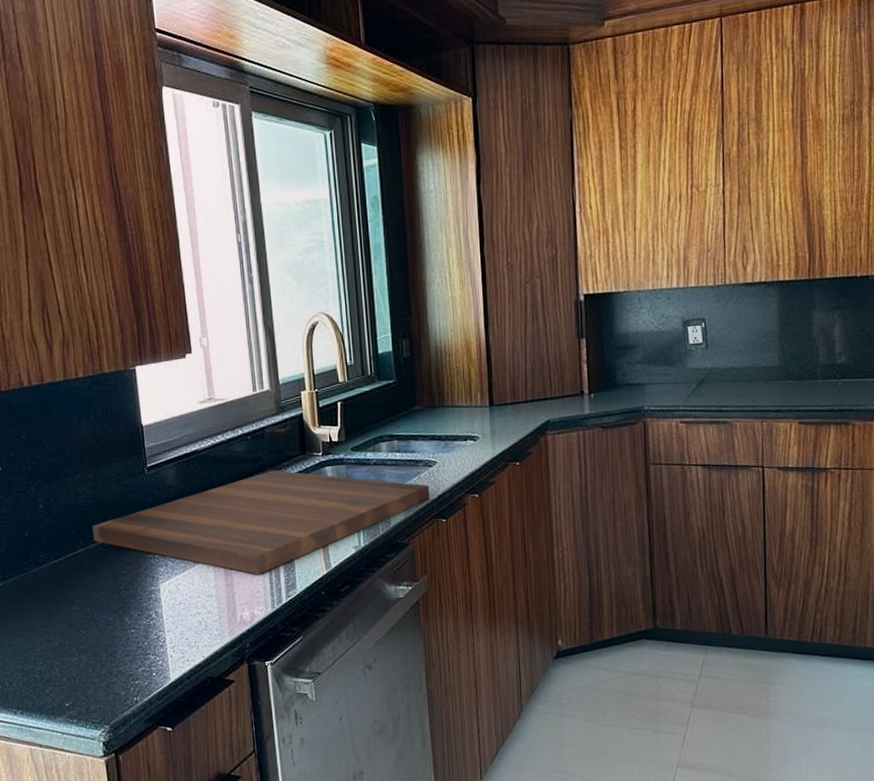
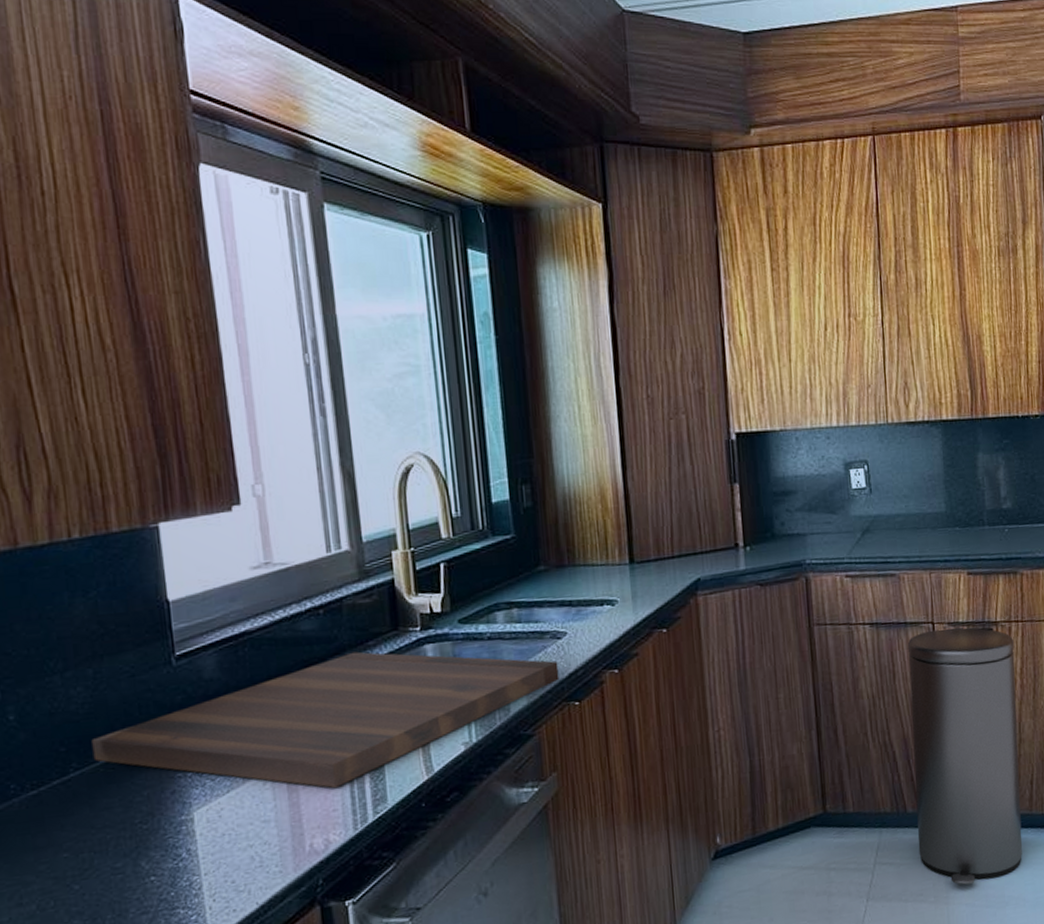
pedal bin: none [737,471,844,704] -> present [907,627,1023,885]

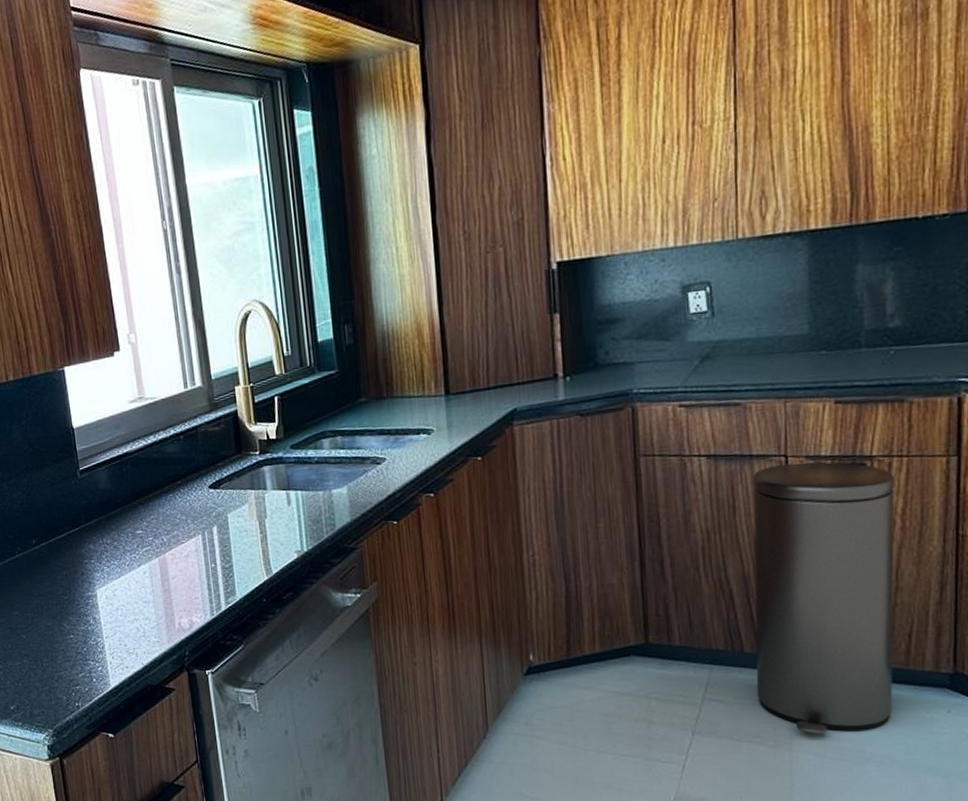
cutting board: present [91,651,560,789] -> none [28,471,379,581]

